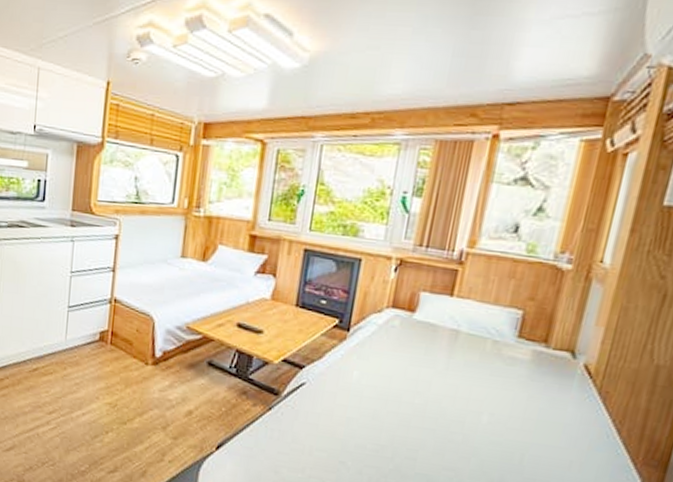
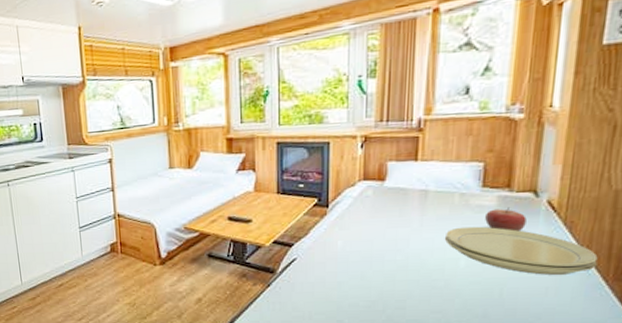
plate: none [469,377,630,450] -> present [444,226,598,275]
fruit: none [515,364,560,393] -> present [485,207,527,232]

